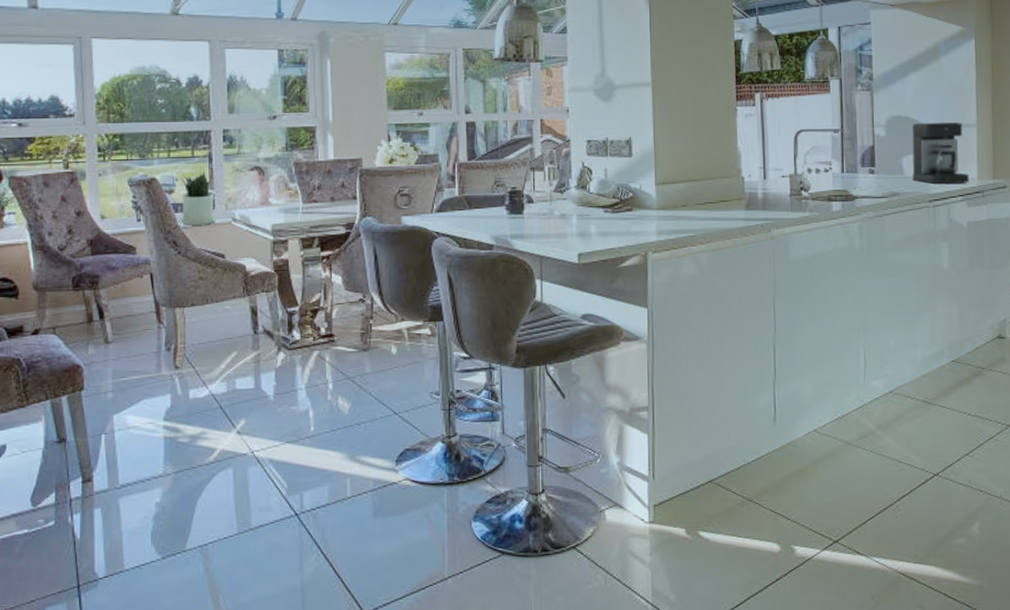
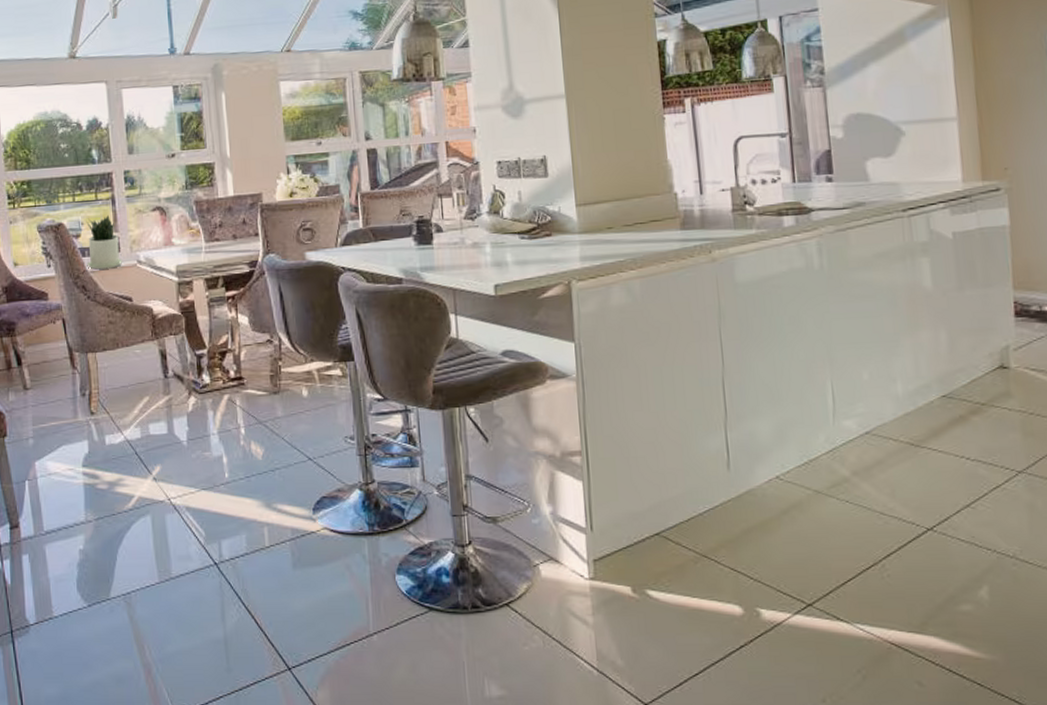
coffee maker: present [912,122,970,184] -> none [876,117,952,190]

